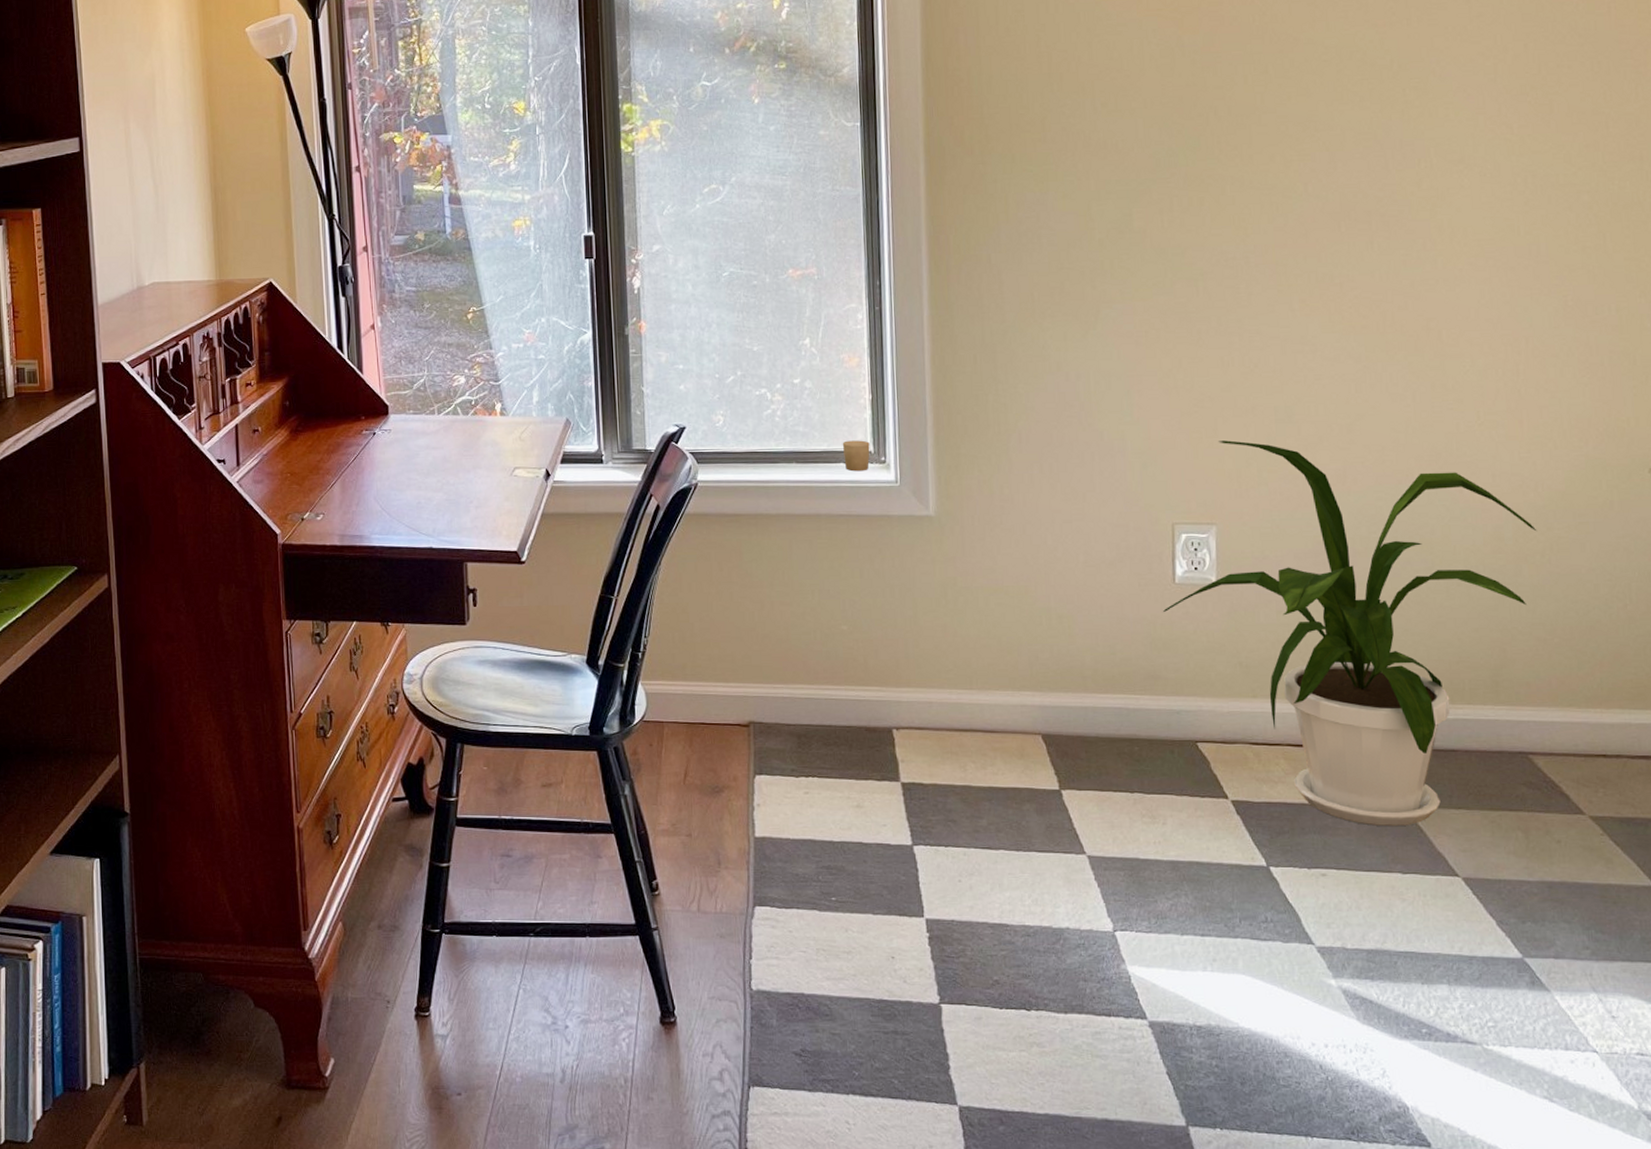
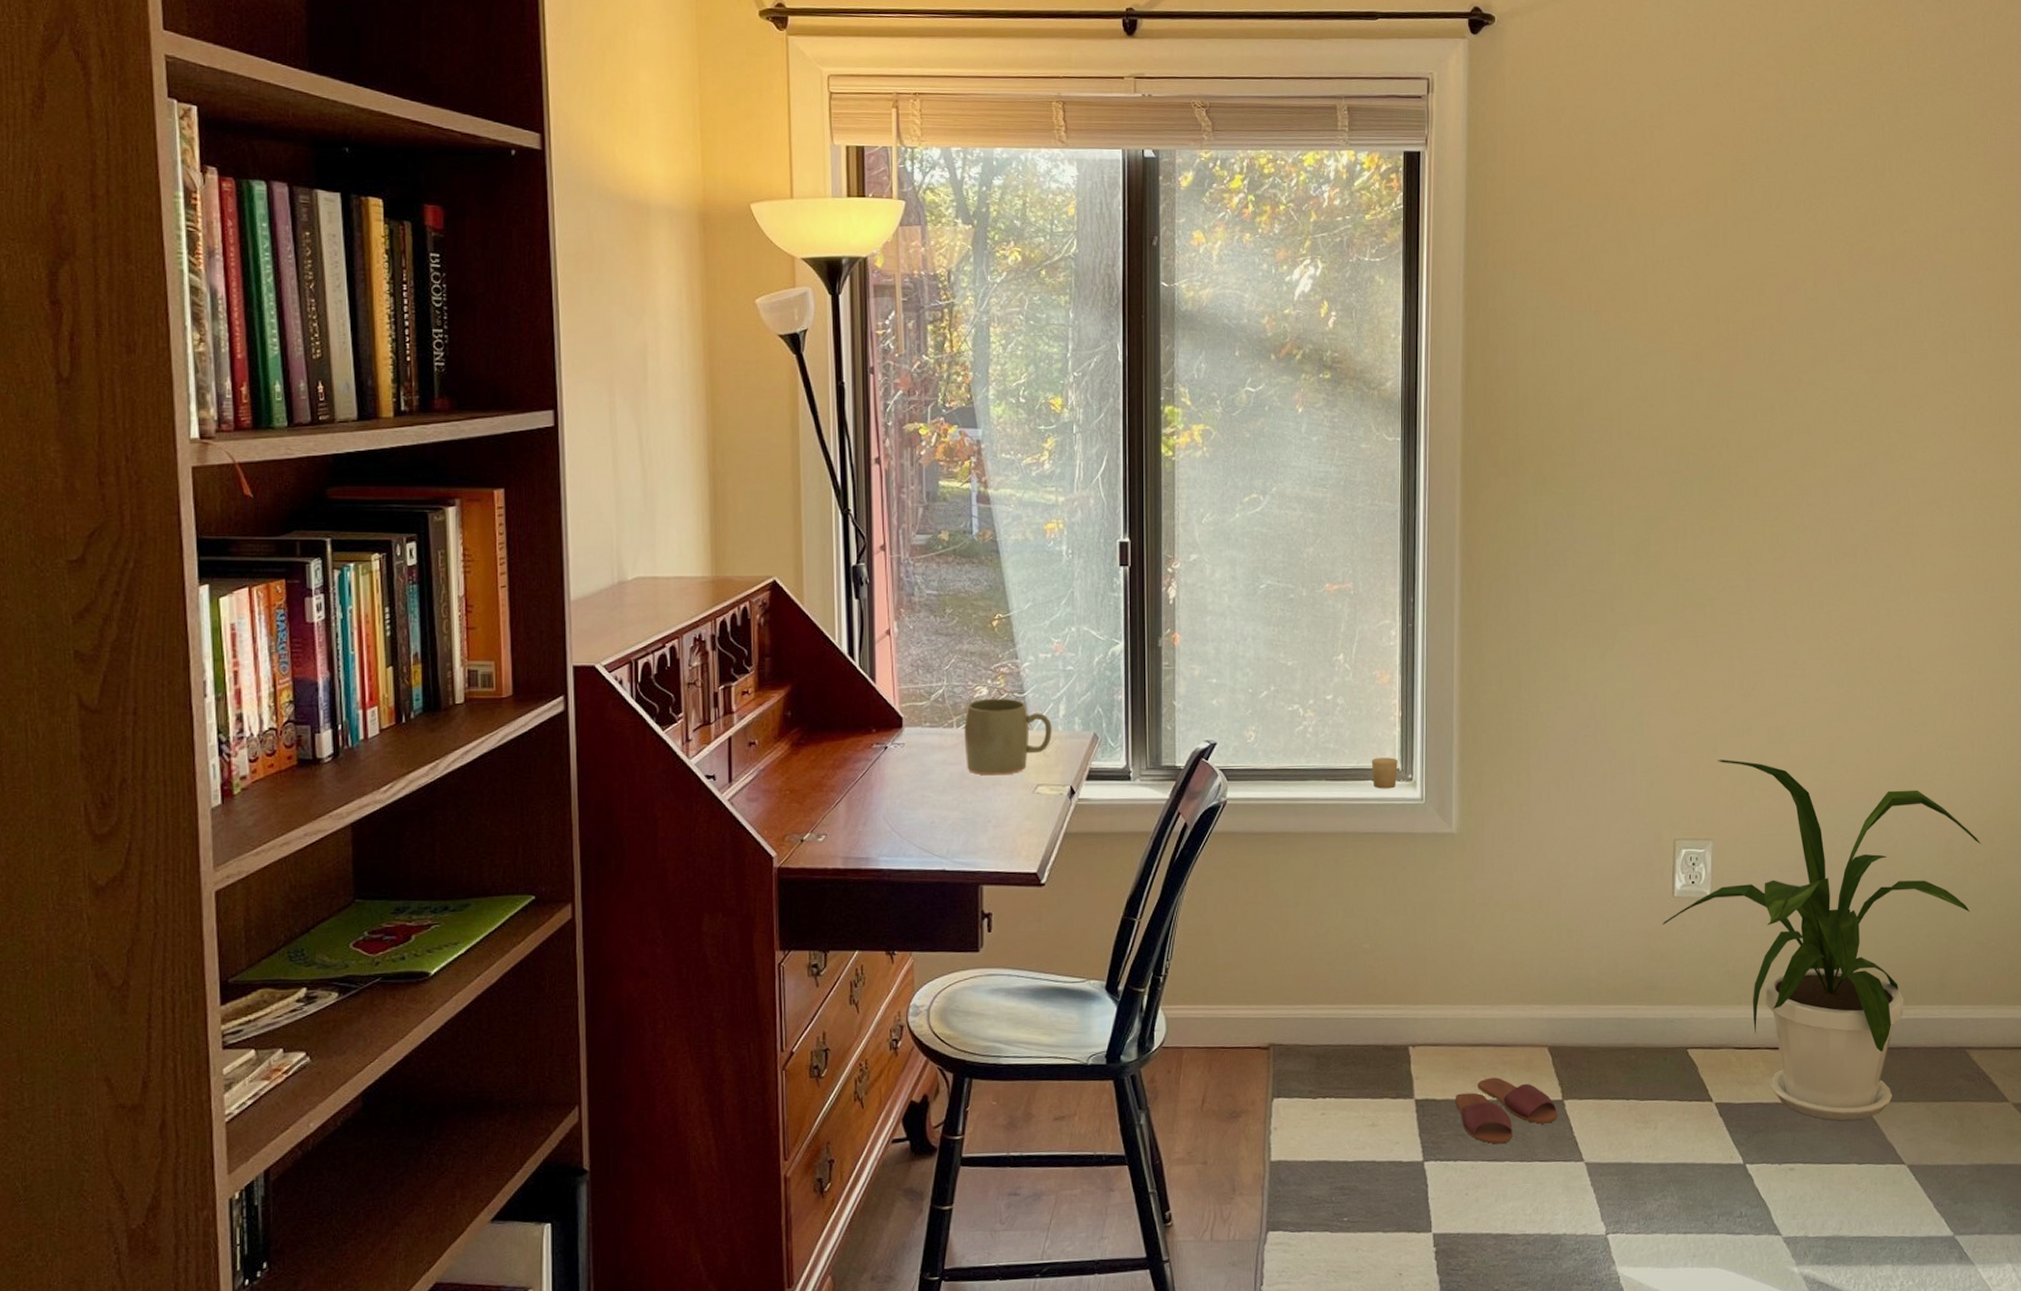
mug: none [445,386,527,459] -> present [964,698,1052,776]
slippers: none [944,764,1055,832] -> present [1456,1077,1558,1144]

